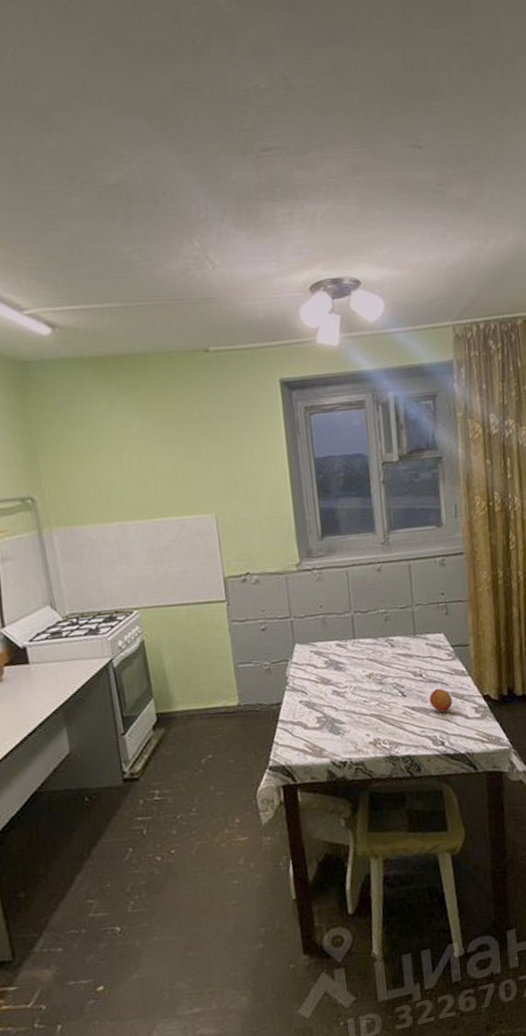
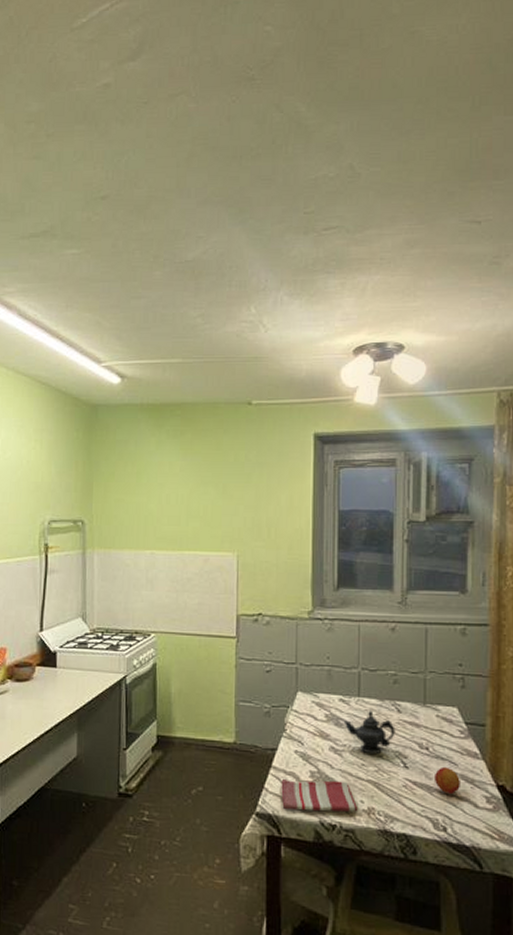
dish towel: none [290,719,365,759] -> present [281,778,358,812]
teapot: none [342,649,391,691] -> present [343,709,395,755]

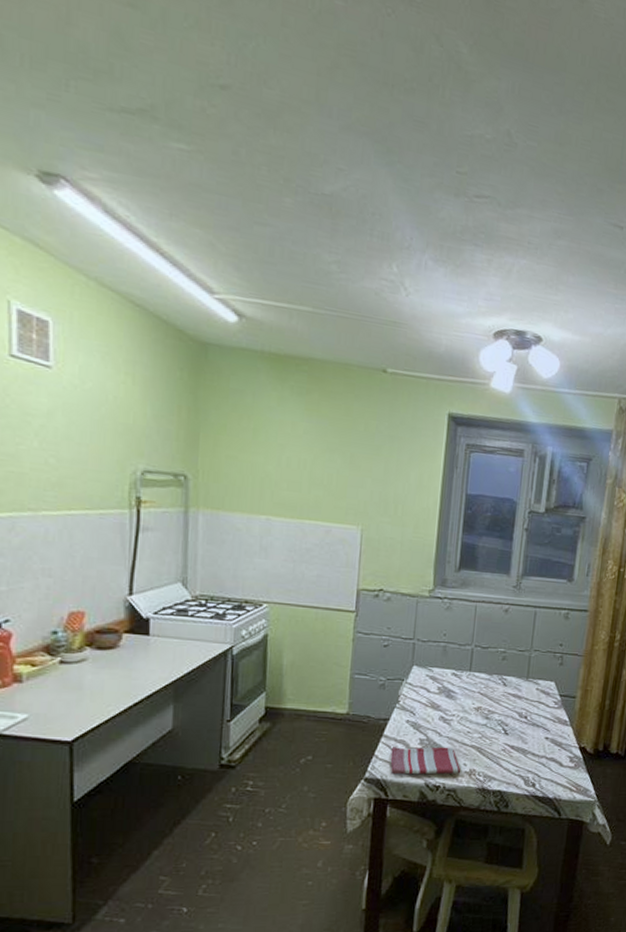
teapot: present [343,709,395,755] -> none [454,683,500,723]
fruit: present [433,766,460,795] -> none [528,732,551,756]

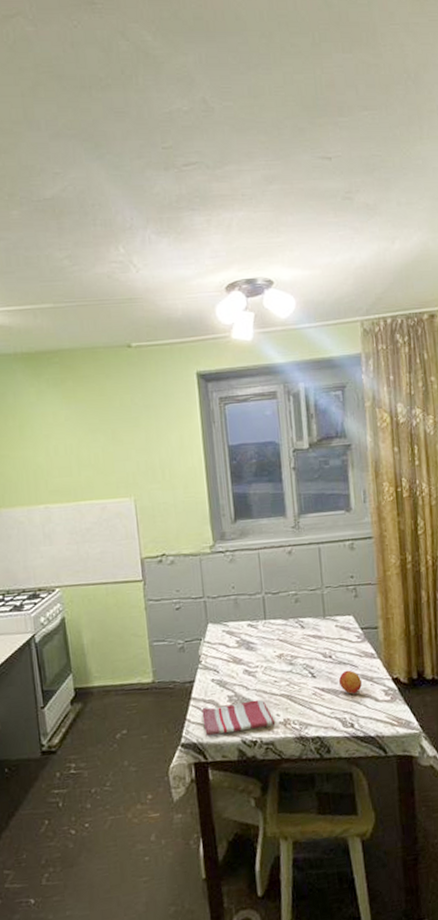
fruit: none [528,732,551,756] -> present [338,670,362,694]

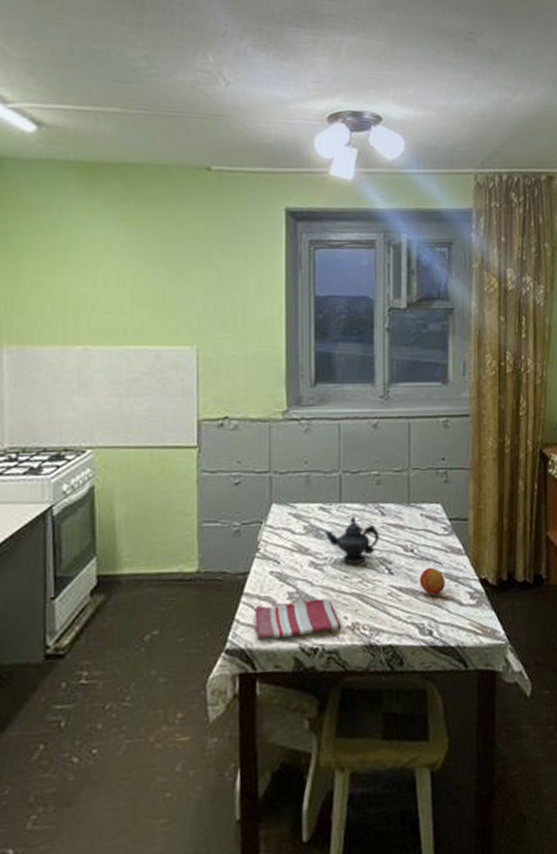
teapot: none [253,630,301,671] -> present [324,515,379,565]

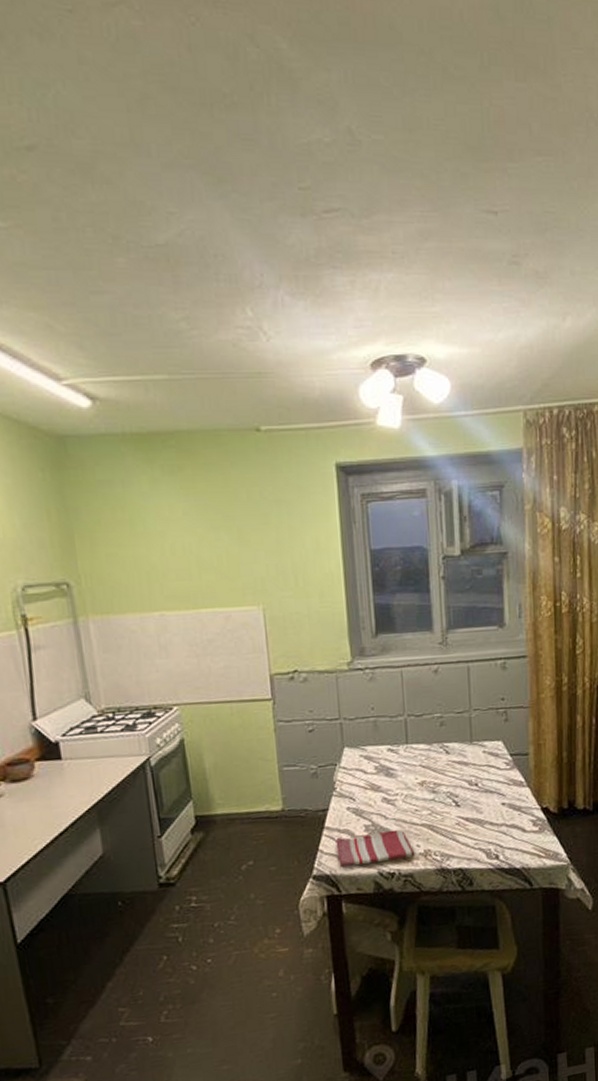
teapot: present [324,515,379,565] -> none [393,755,446,799]
fruit: present [419,567,445,596] -> none [484,798,509,825]

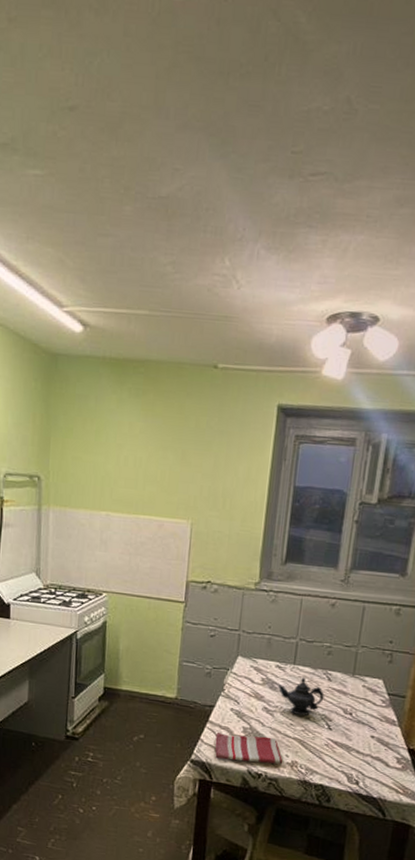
teapot: none [393,755,446,799] -> present [278,676,324,716]

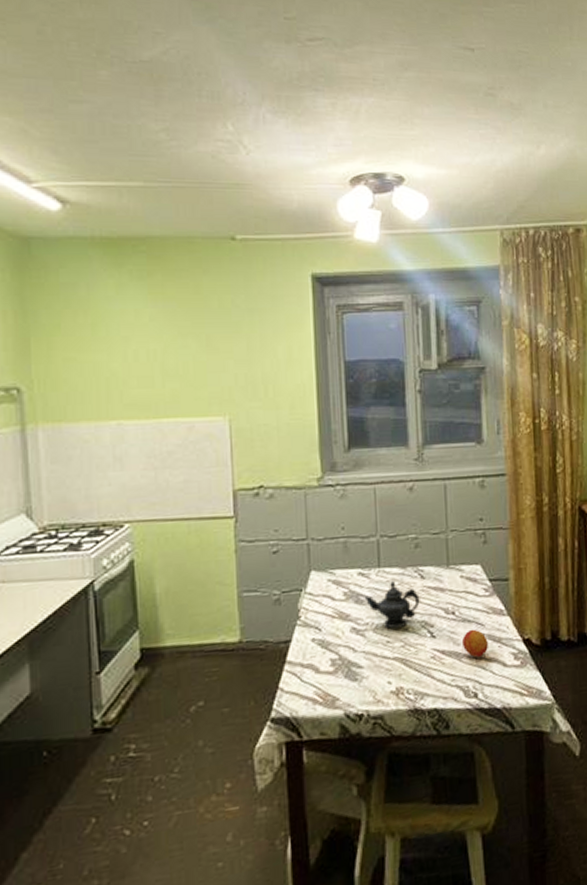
dish towel: present [215,732,283,764] -> none [298,663,386,709]
fruit: none [353,730,377,755] -> present [461,629,488,658]

